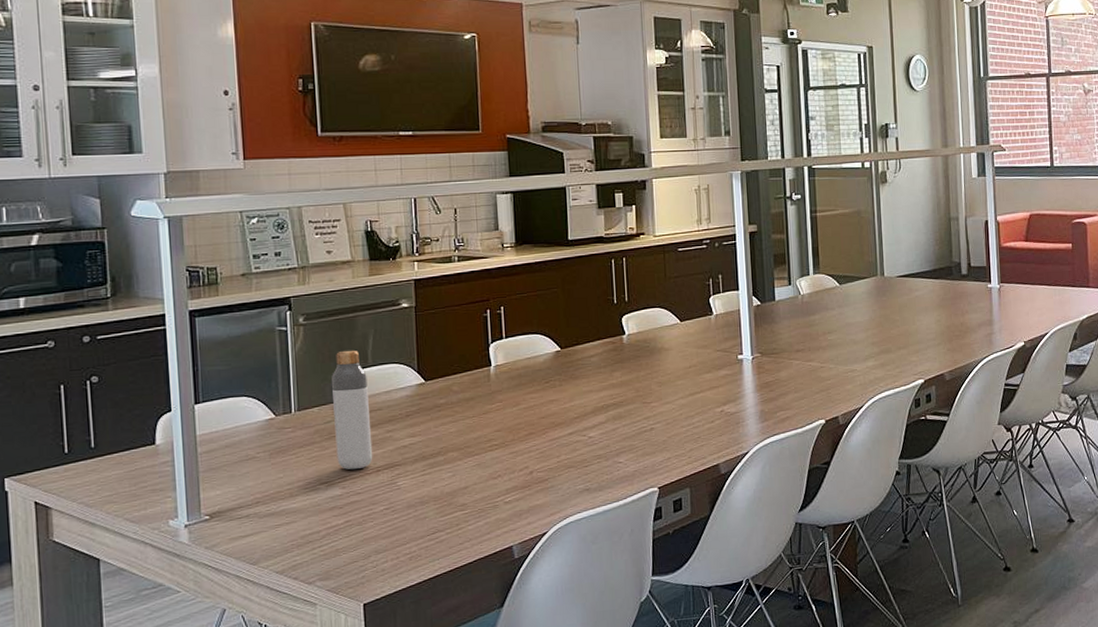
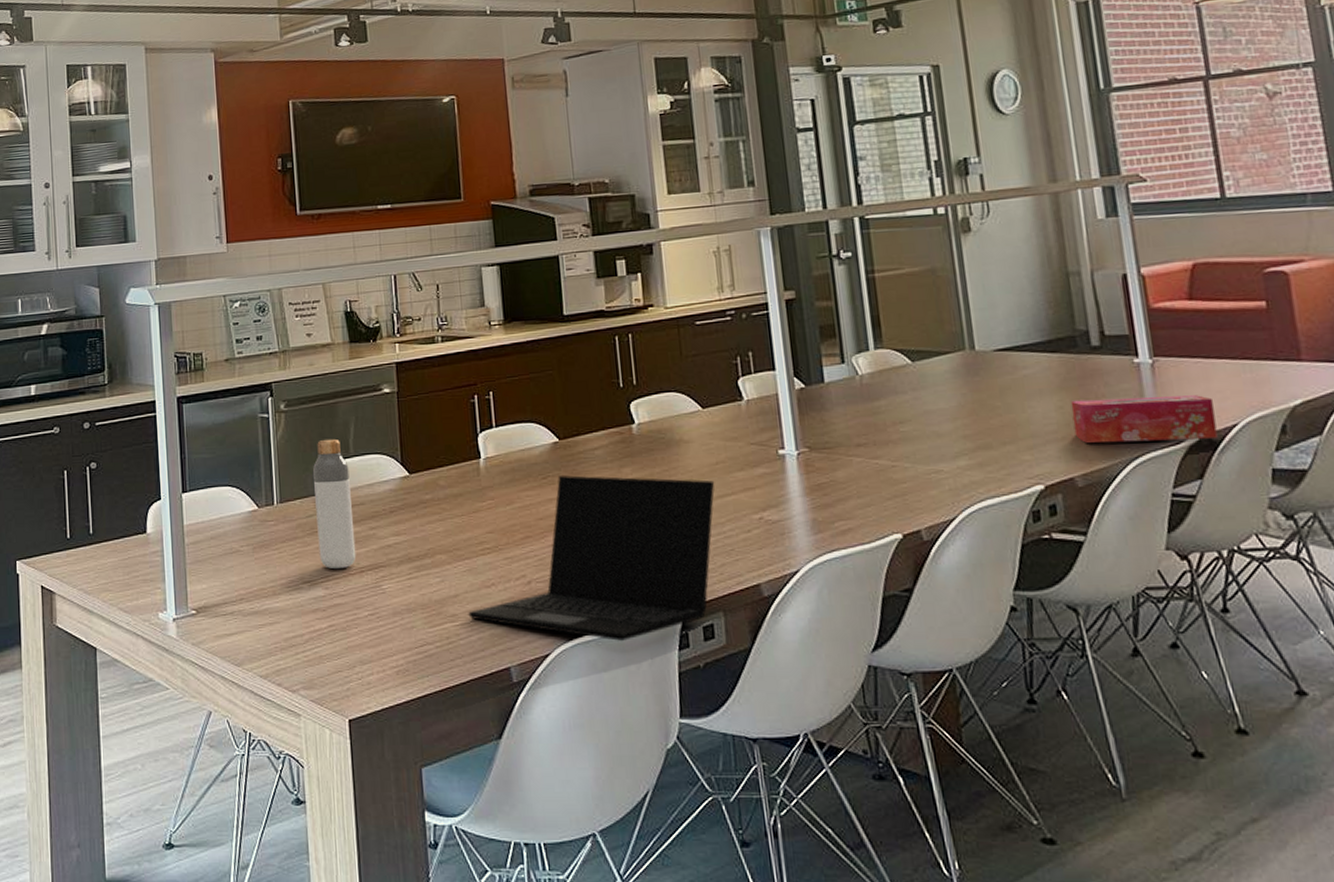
laptop: none [476,379,688,517] -> present [468,475,715,641]
tissue box: none [945,311,1036,347] -> present [1070,395,1218,443]

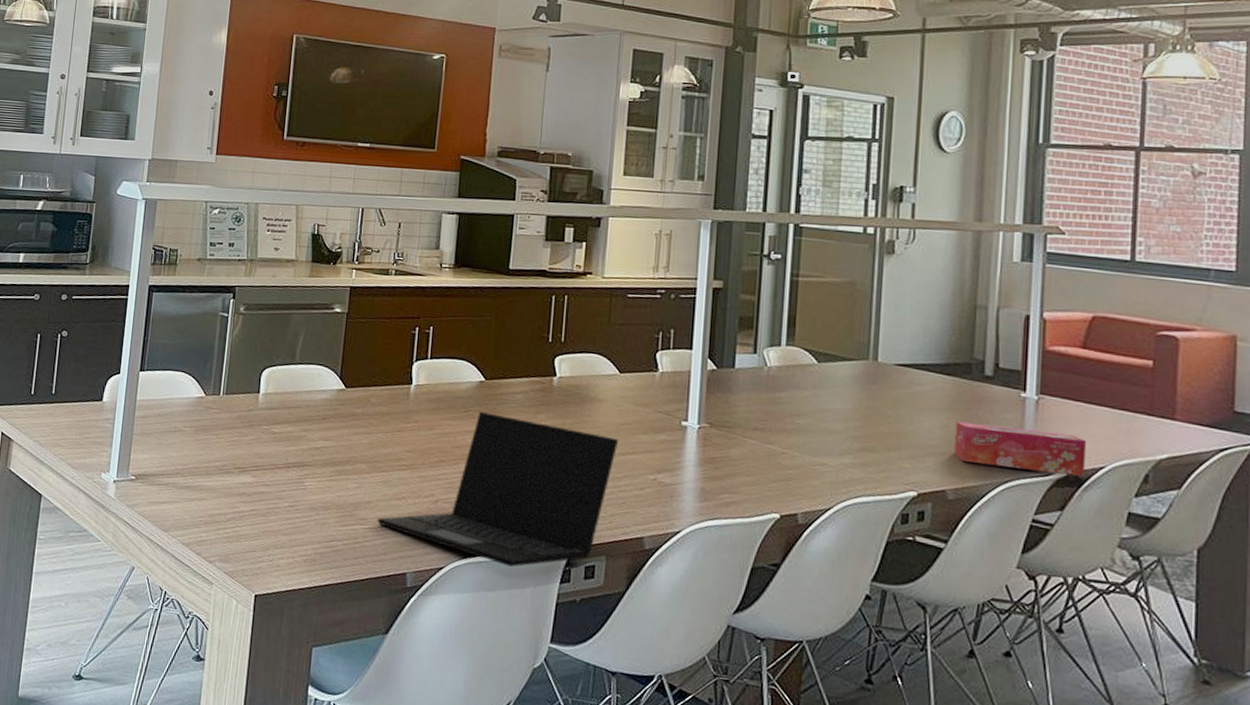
bottle: present [313,438,356,569] -> none [252,344,293,462]

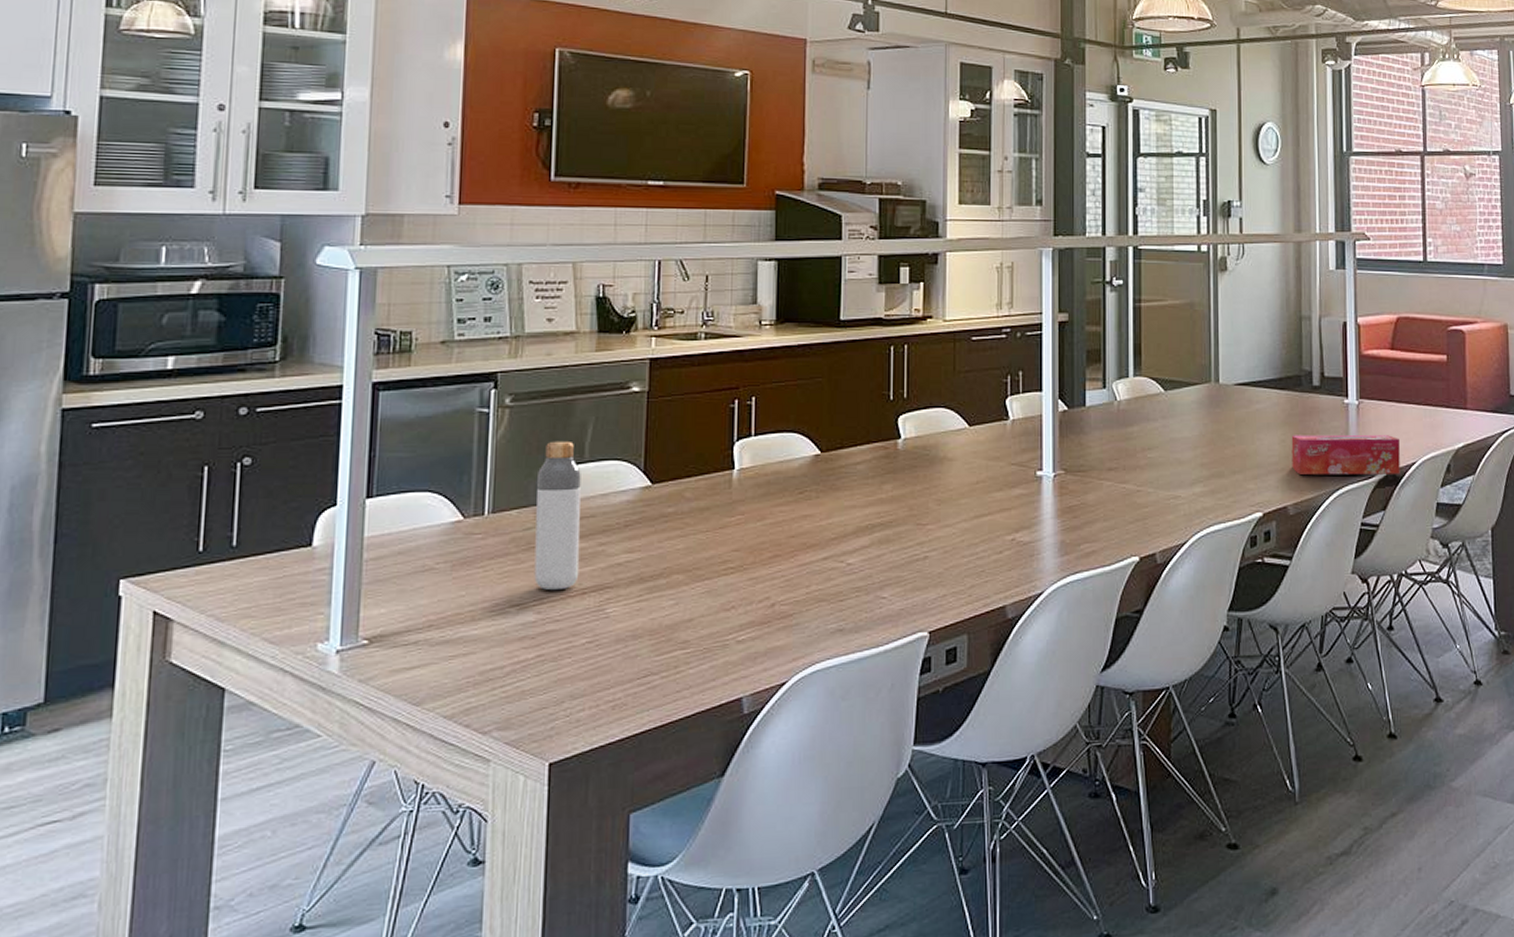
bottle: none [252,344,293,462] -> present [534,440,581,590]
laptop: present [377,412,619,567] -> none [702,491,973,666]

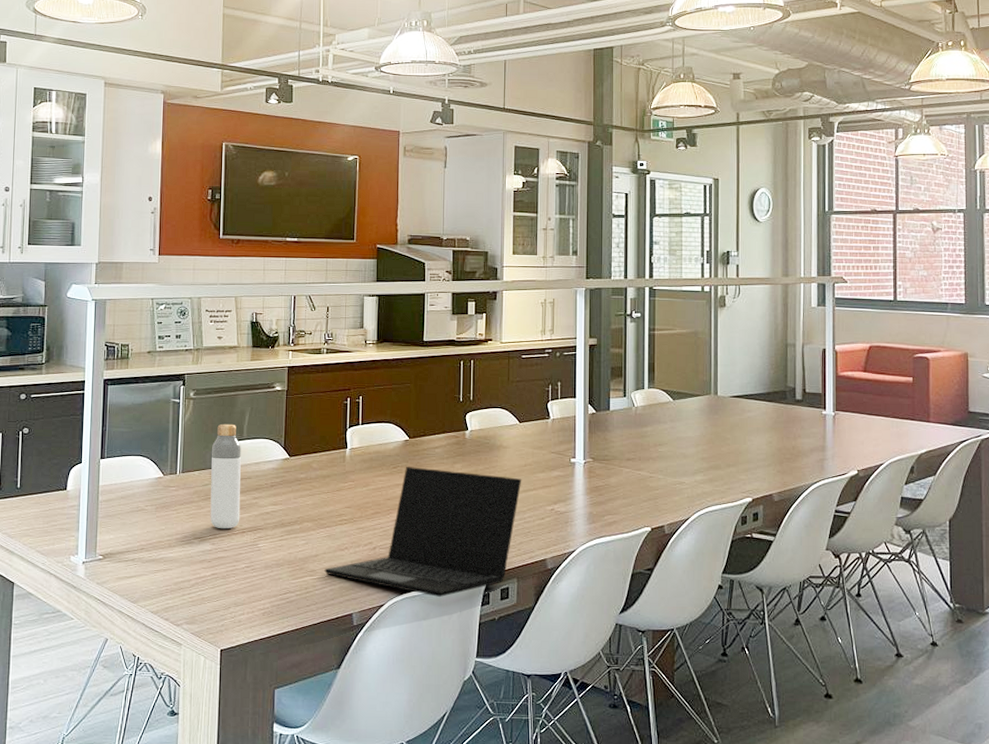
laptop: none [702,491,973,666] -> present [324,467,522,597]
tissue box: present [1291,434,1400,475] -> none [777,438,870,472]

